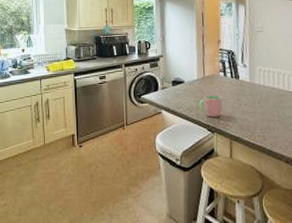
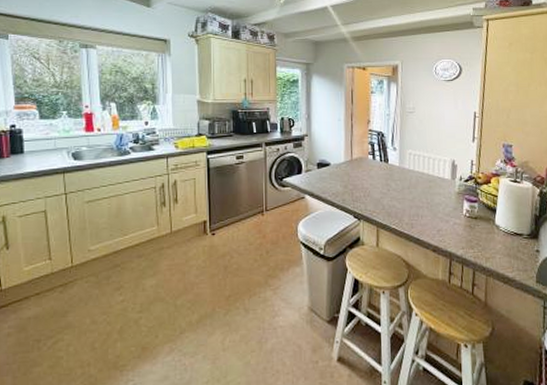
cup: present [198,96,222,117] -> none [345,180,370,203]

